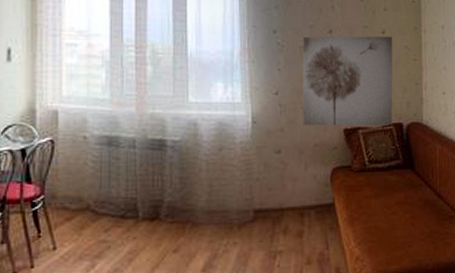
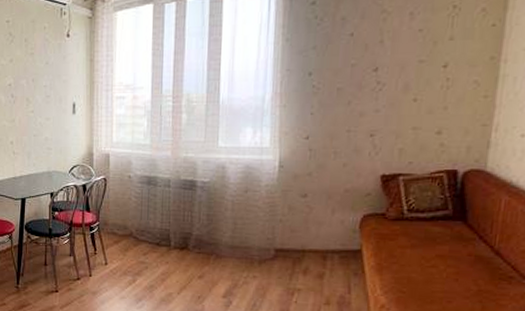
wall art: present [302,36,393,126] -> none [333,70,458,172]

